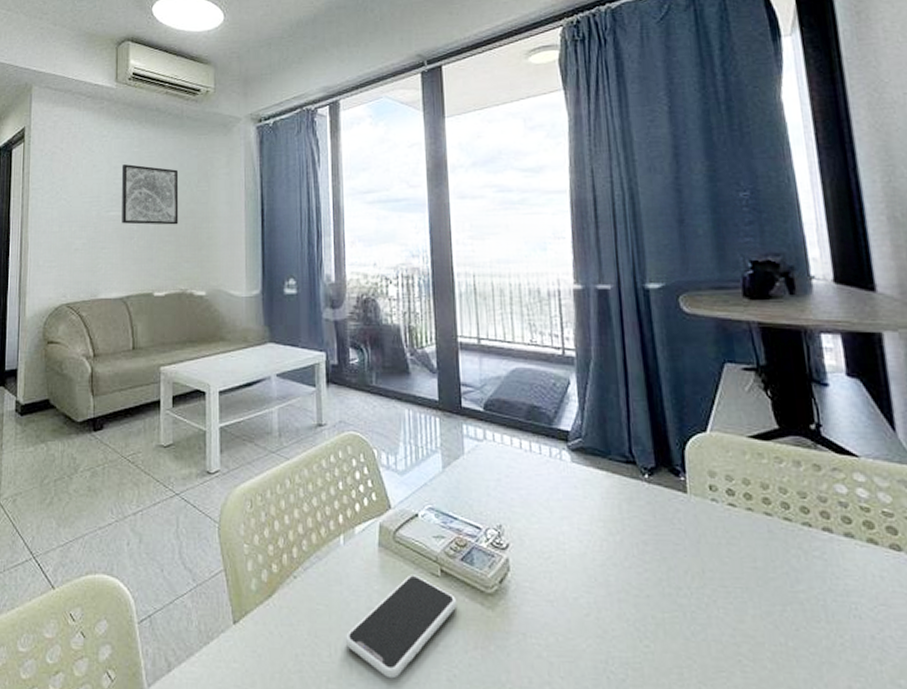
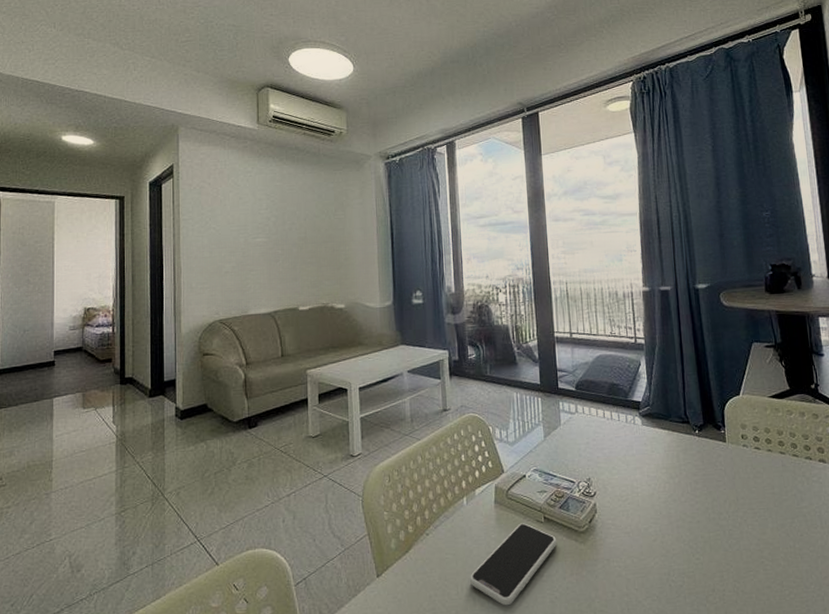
wall art: present [121,164,179,225] -> none [265,196,319,249]

